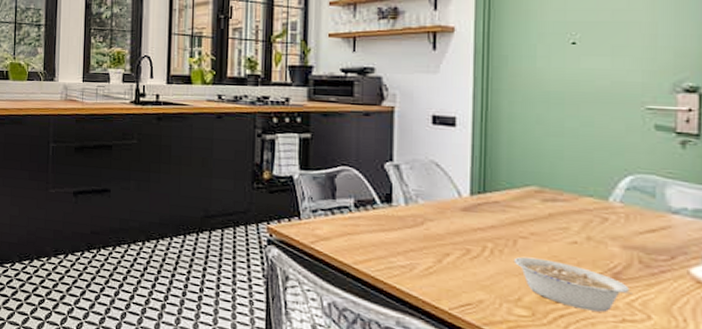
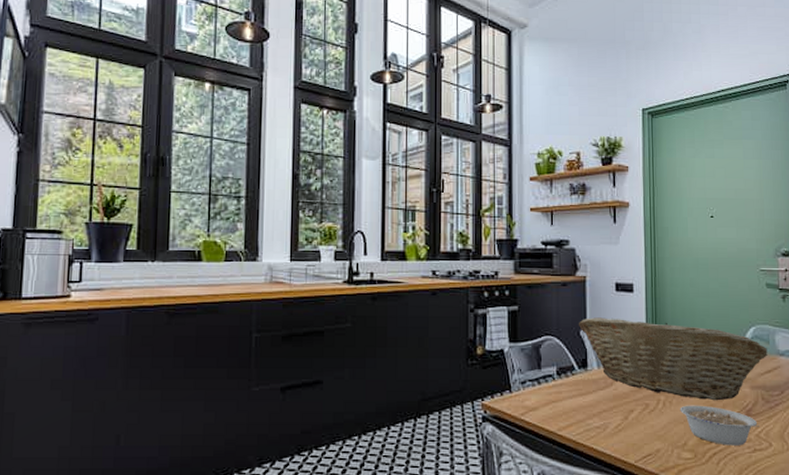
fruit basket: none [382,150,652,258] -> present [578,317,768,401]

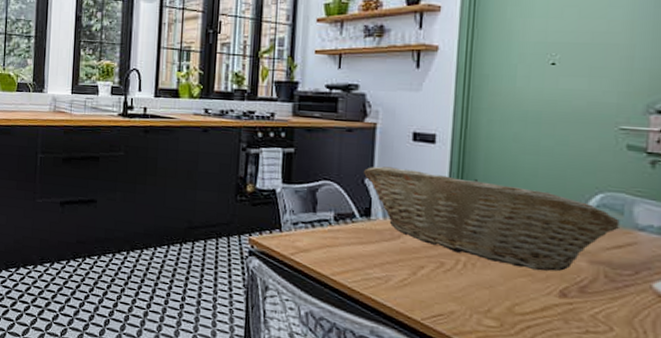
legume: present [680,405,759,446] -> none [485,270,597,324]

